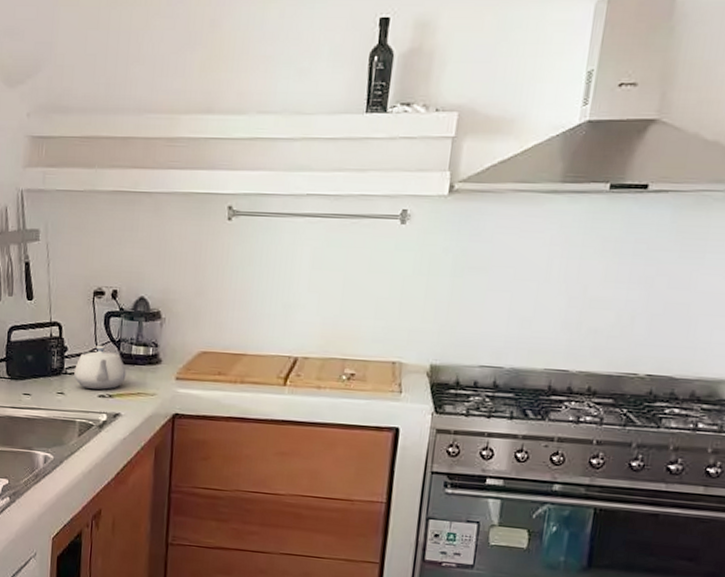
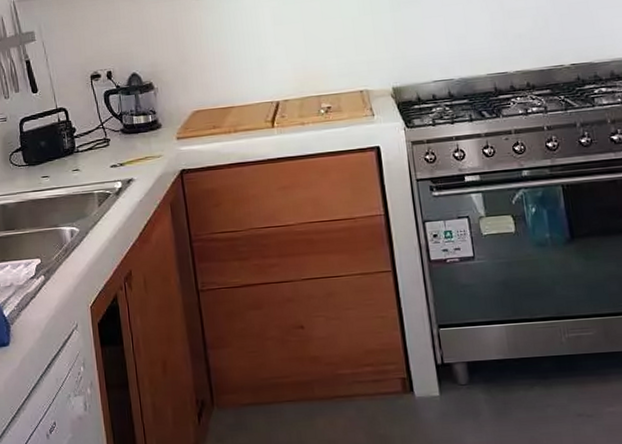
teapot: present [74,345,126,390] -> none [85,120,132,162]

